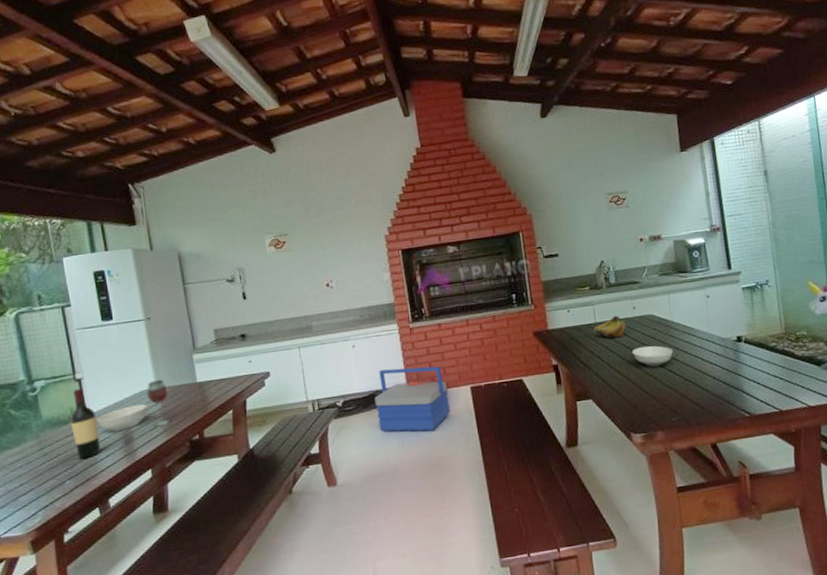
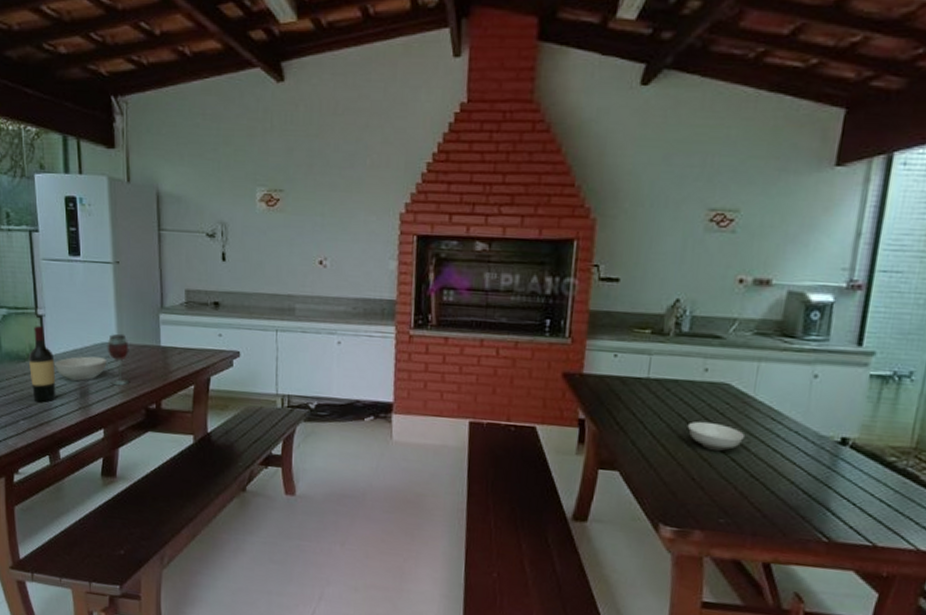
cooler: present [374,365,450,432] -> none [353,378,441,463]
fruit: present [592,315,627,338] -> none [641,374,690,404]

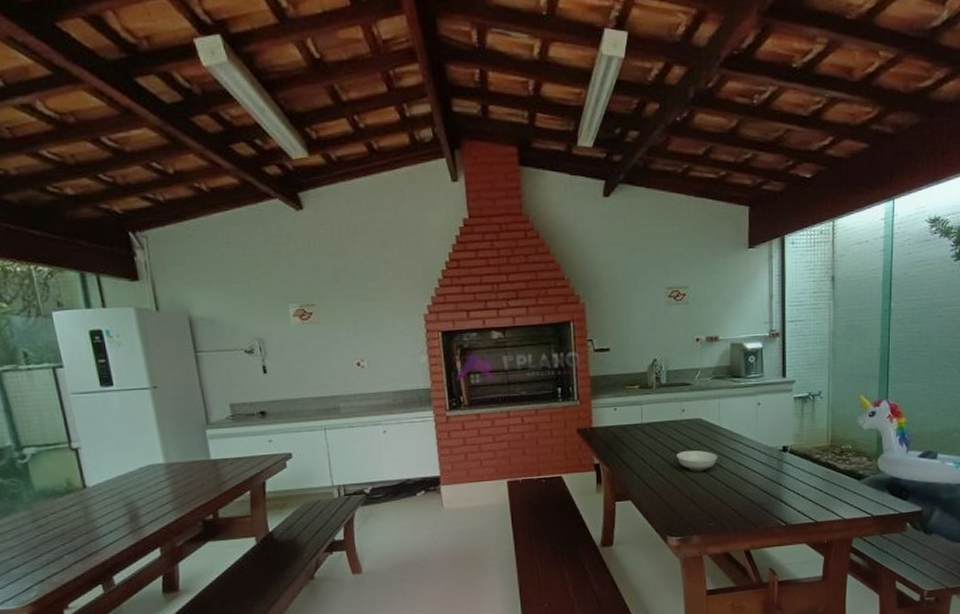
wine bottle: present [28,326,56,403] -> none [66,459,103,535]
bowl: present [53,356,107,382] -> none [96,479,156,507]
wineglass: present [107,333,129,386] -> none [153,453,182,504]

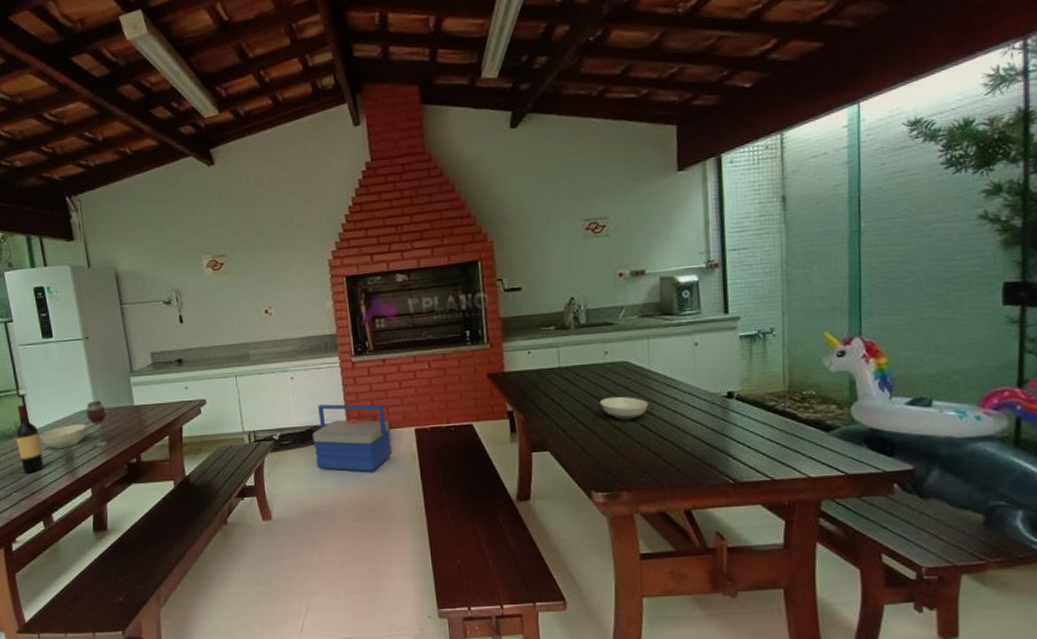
wine bottle: none [66,459,103,535] -> present [14,405,44,474]
bowl: none [96,479,156,507] -> present [38,424,88,450]
wineglass: none [153,453,182,504] -> present [85,400,110,448]
cooler: none [405,457,484,524] -> present [312,404,392,473]

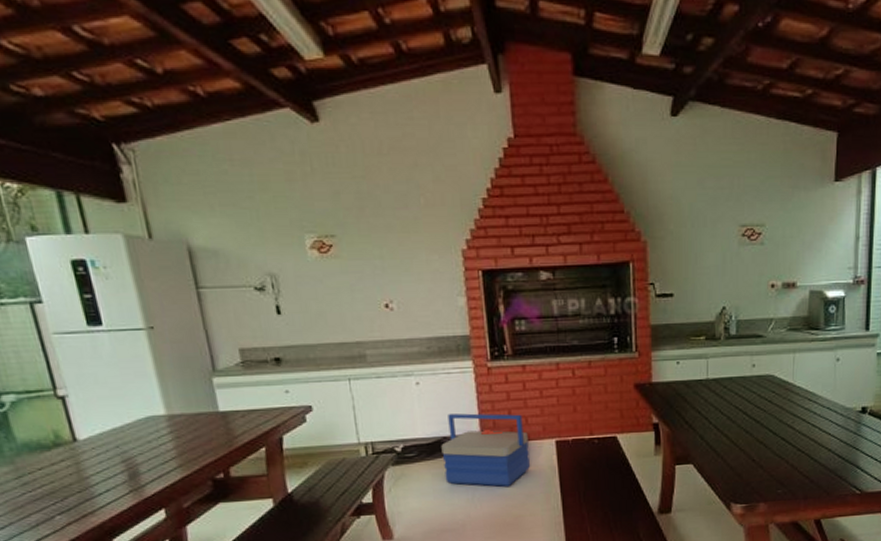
wine bottle: present [14,405,44,474] -> none [53,408,99,493]
bowl: present [38,424,88,450] -> none [88,433,157,464]
wineglass: present [85,400,110,448] -> none [153,404,188,461]
bowl: present [599,396,649,421] -> none [743,409,790,434]

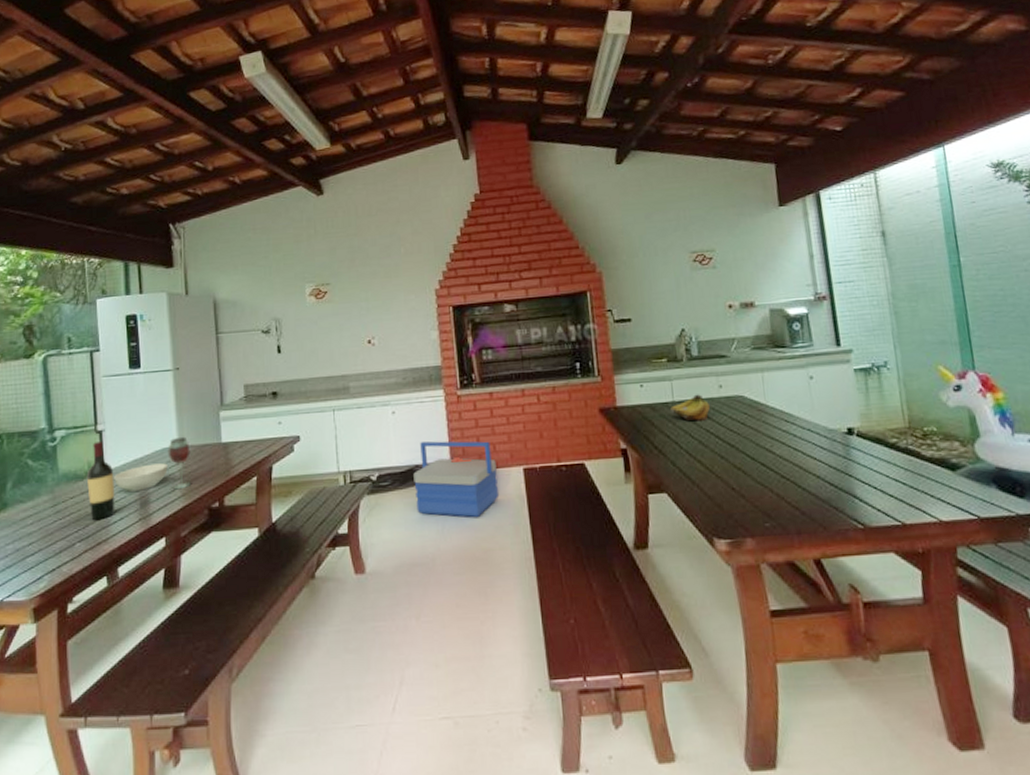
wine bottle: none [53,408,99,493] -> present [86,442,115,521]
bowl: none [88,433,157,464] -> present [113,463,168,493]
wineglass: none [153,404,188,461] -> present [168,436,191,490]
fruit: none [703,372,742,398] -> present [669,394,711,421]

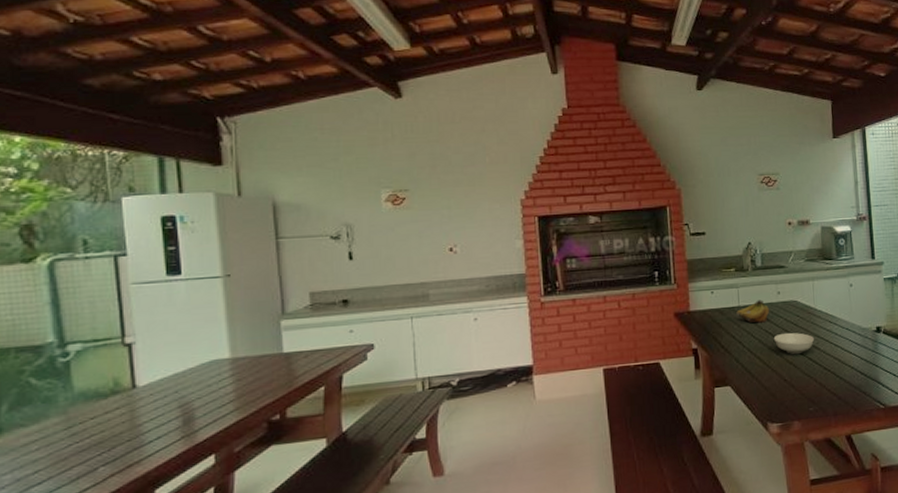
wine bottle: present [86,442,115,521] -> none [111,355,151,442]
bowl: present [113,463,168,493] -> none [147,376,217,409]
wineglass: present [168,436,191,490] -> none [217,347,246,404]
cooler: present [413,441,498,518] -> none [495,344,579,417]
bowl: none [716,432,768,459] -> present [773,332,815,355]

